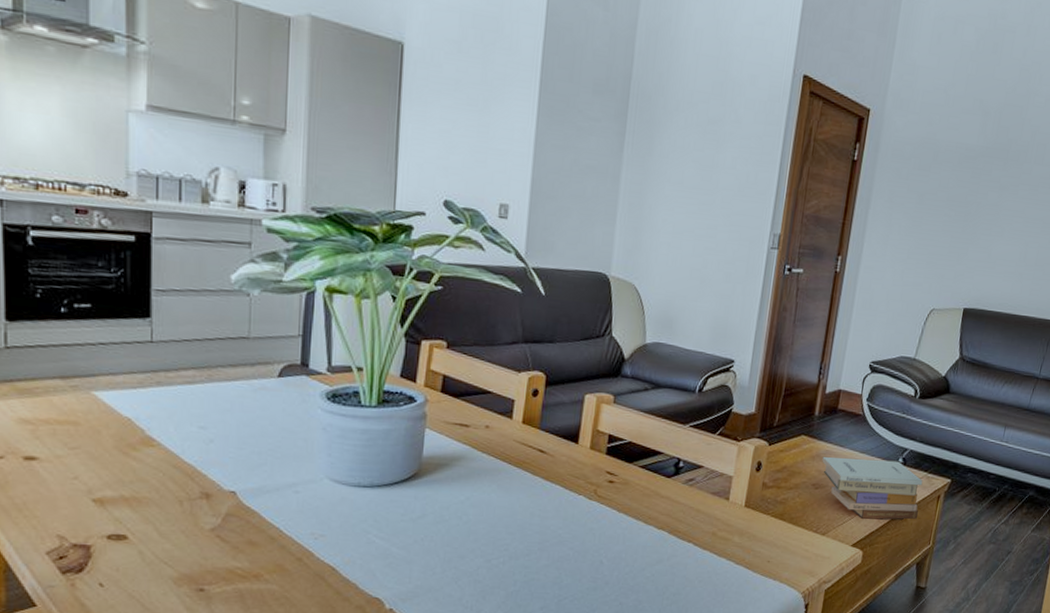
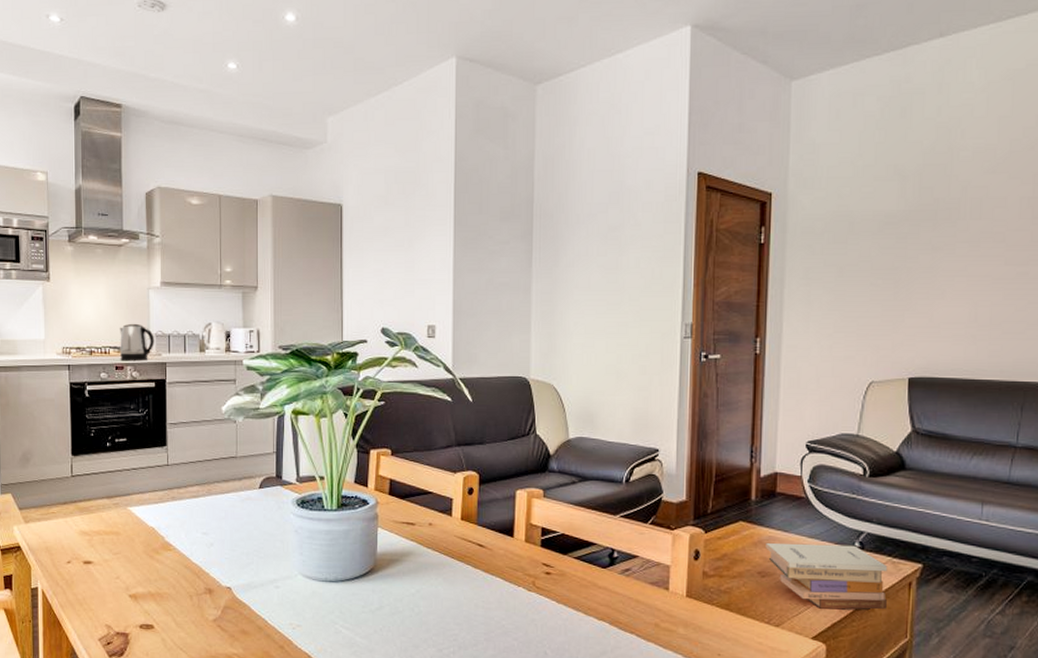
kettle: none [83,154,135,207] -> present [120,323,154,362]

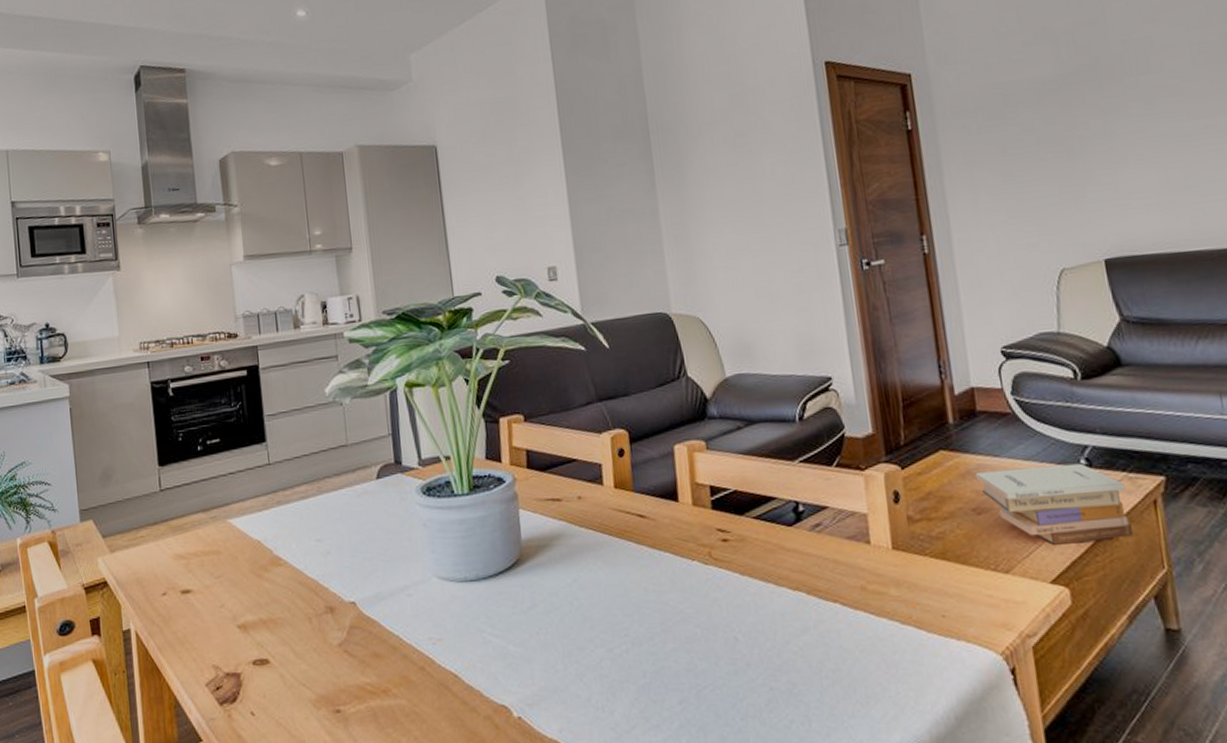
kettle: present [120,323,154,362] -> none [202,305,242,351]

